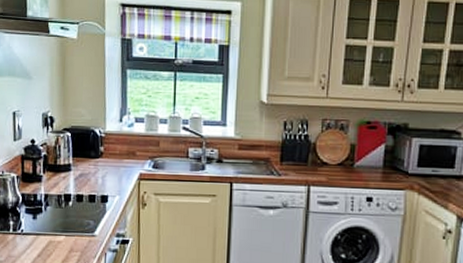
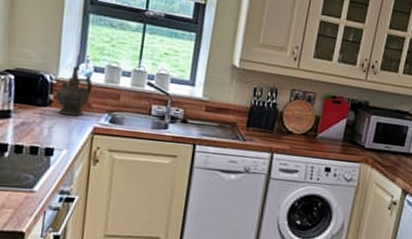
ceremonial vessel: none [104,119,136,165] -> present [54,66,93,117]

